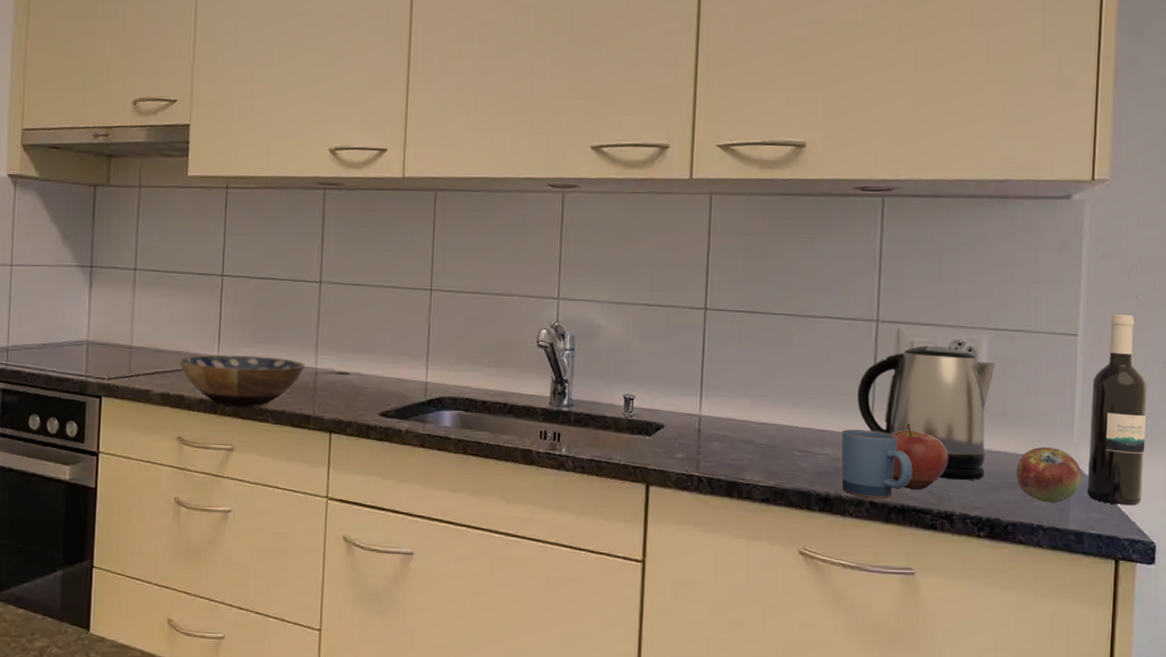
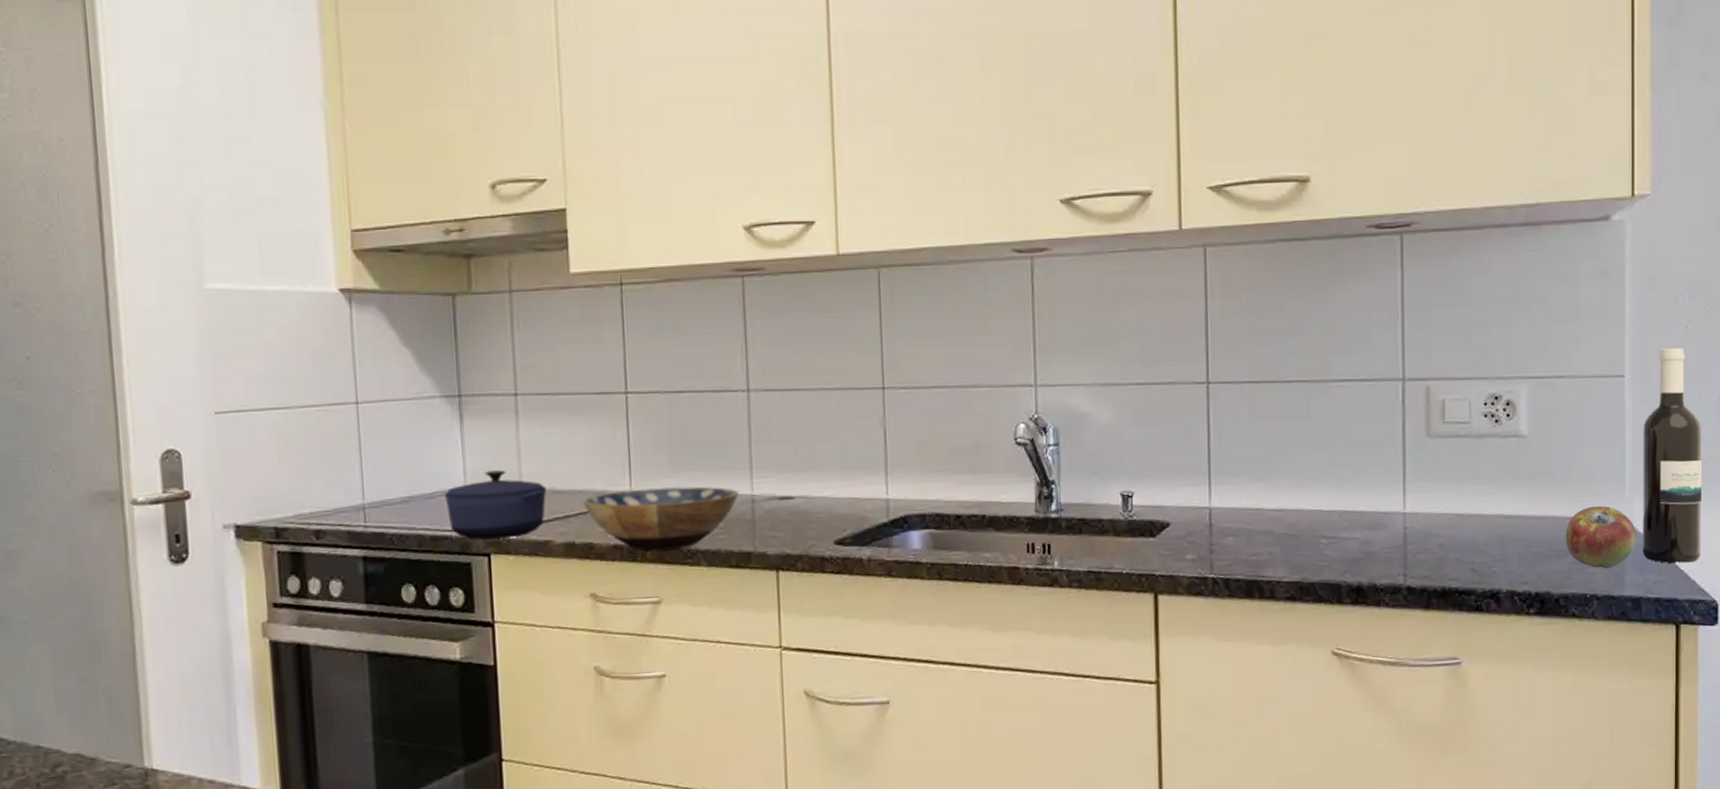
cooking pot: none [71,329,152,385] -> present [445,470,547,540]
mug: present [841,429,913,499] -> none [1371,506,1452,584]
kettle: present [857,345,995,480] -> none [1386,402,1536,554]
apple: present [891,423,948,489] -> none [1426,493,1490,569]

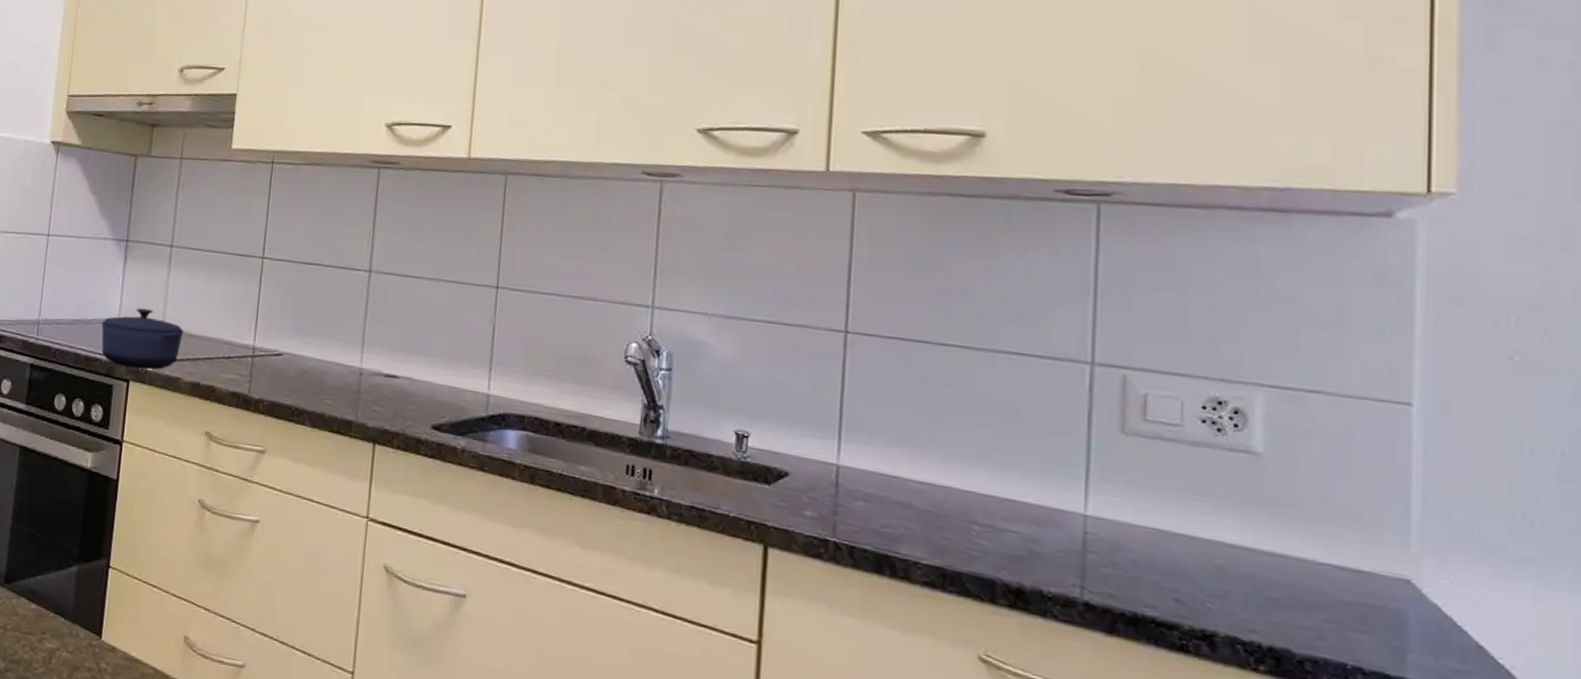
bowl: present [583,486,739,550] -> none [212,343,349,406]
fruit: present [1565,505,1636,569] -> none [1315,555,1426,639]
wine bottle: present [1642,348,1703,564] -> none [1435,379,1536,658]

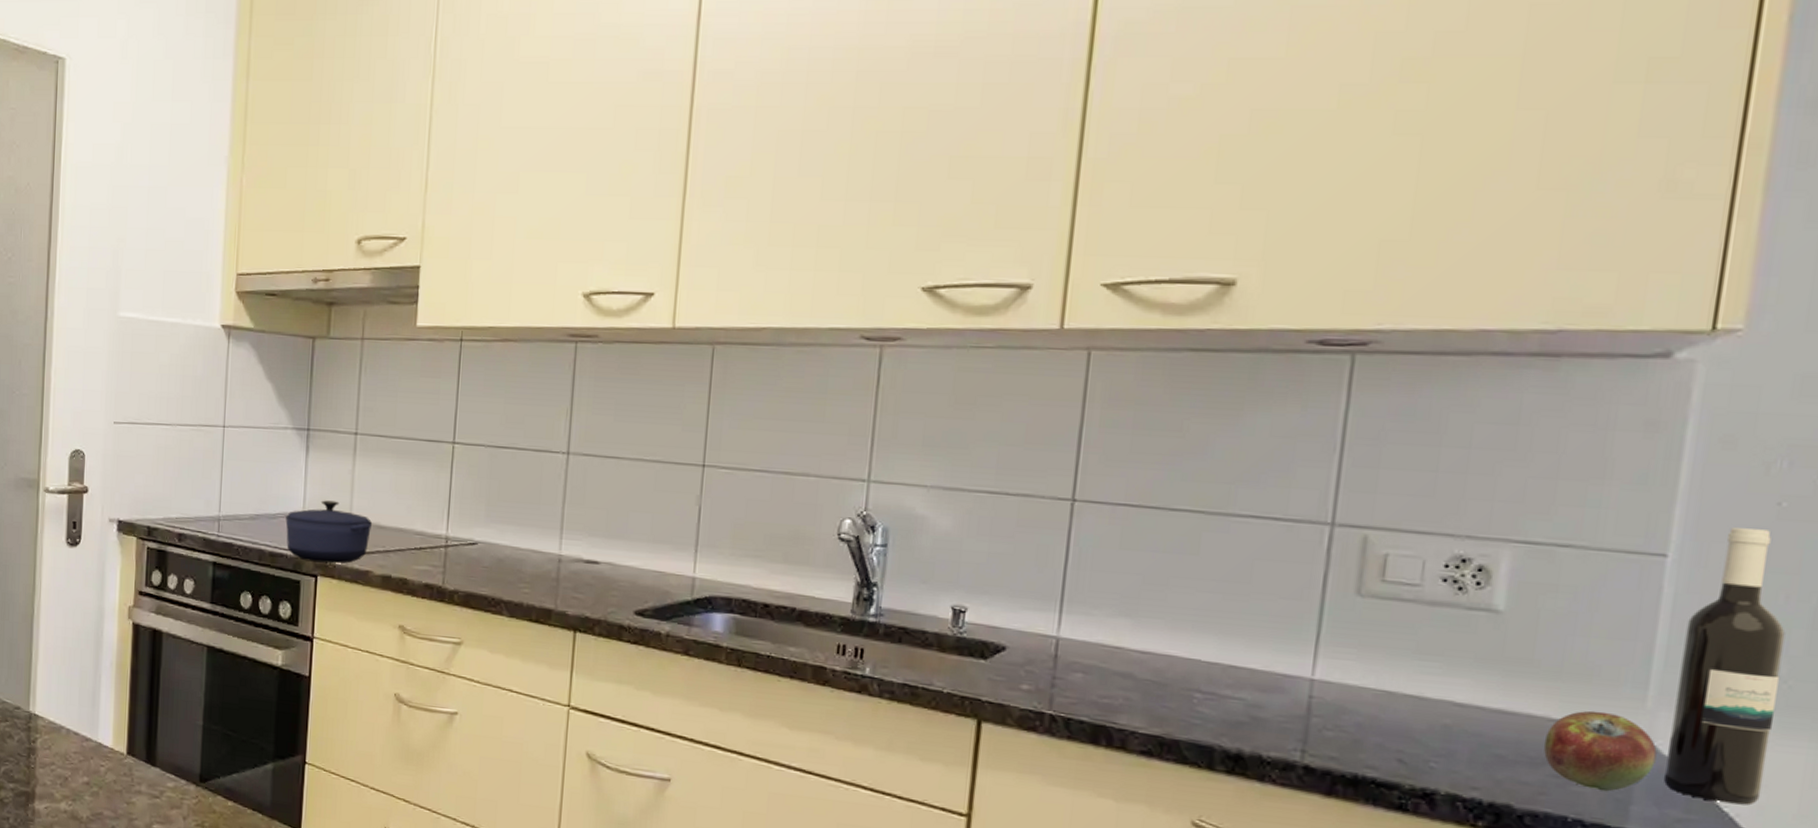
fruit: none [1315,555,1426,639] -> present [1543,710,1657,792]
wine bottle: none [1435,379,1536,658] -> present [1663,528,1786,806]

